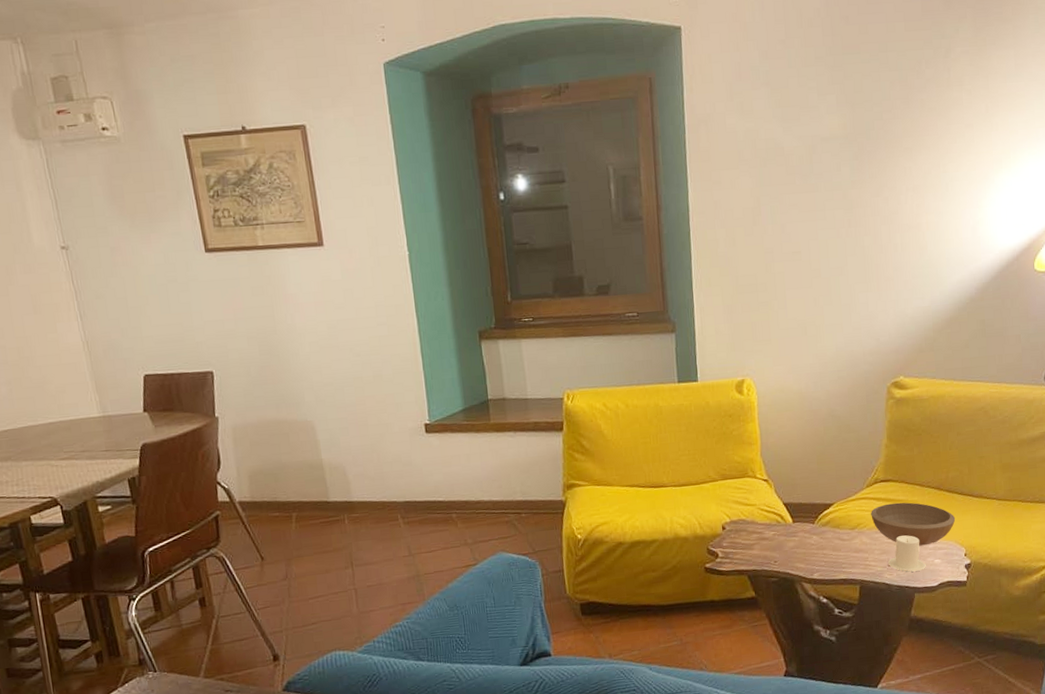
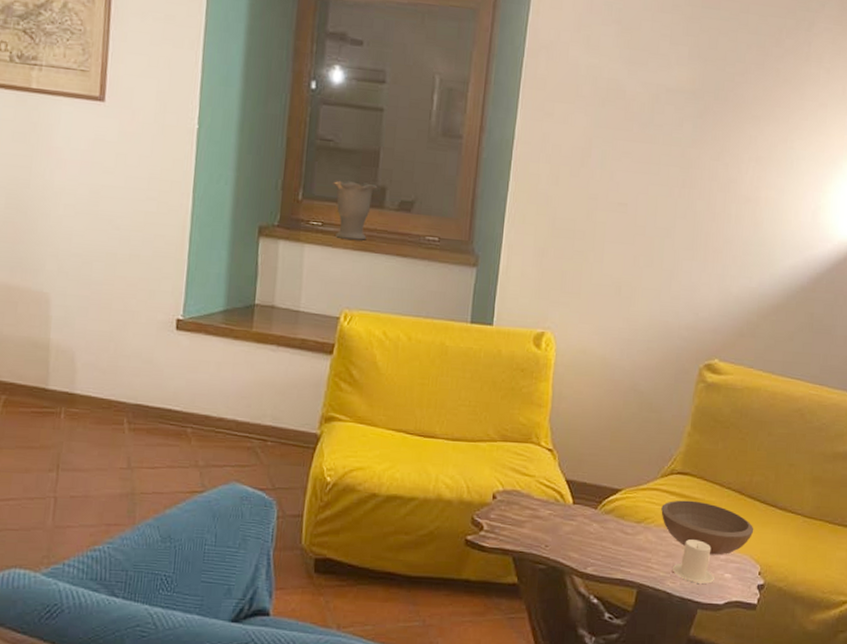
vase: none [536,275,576,329] -> present [333,180,378,240]

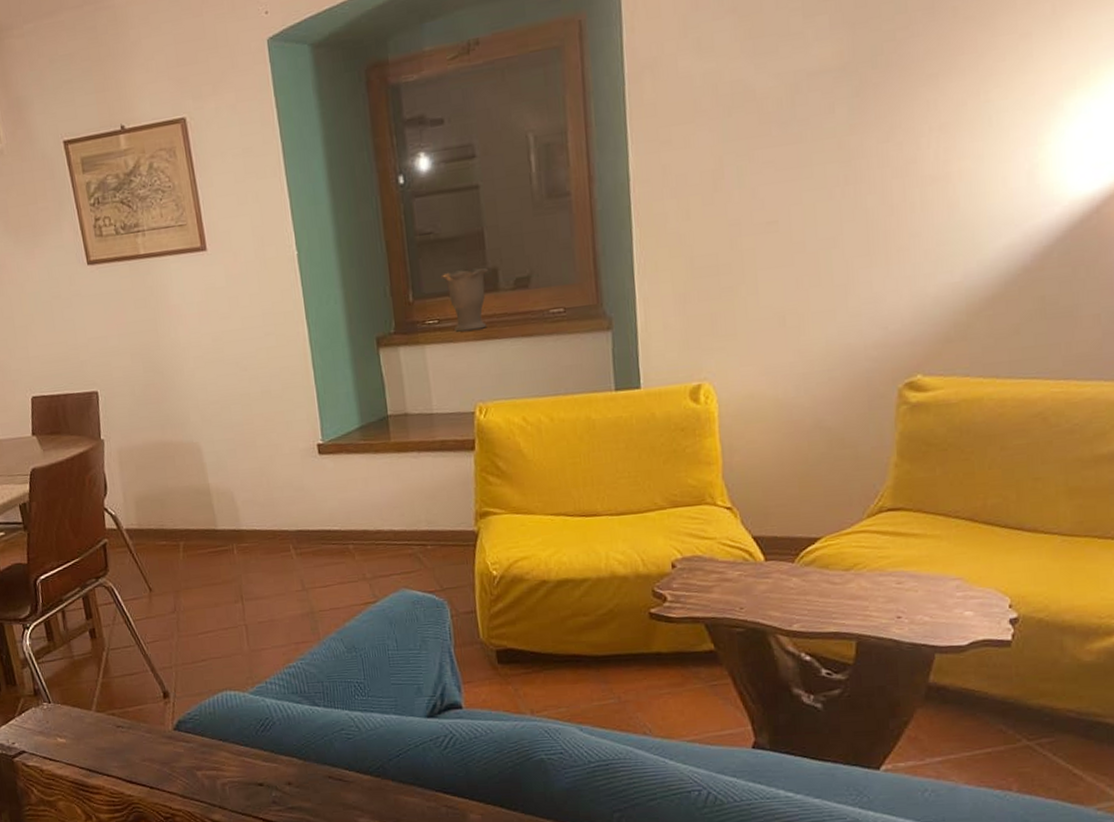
bowl: present [661,500,754,555] -> none [873,537,997,594]
candle: present [672,539,714,584] -> none [896,579,952,626]

